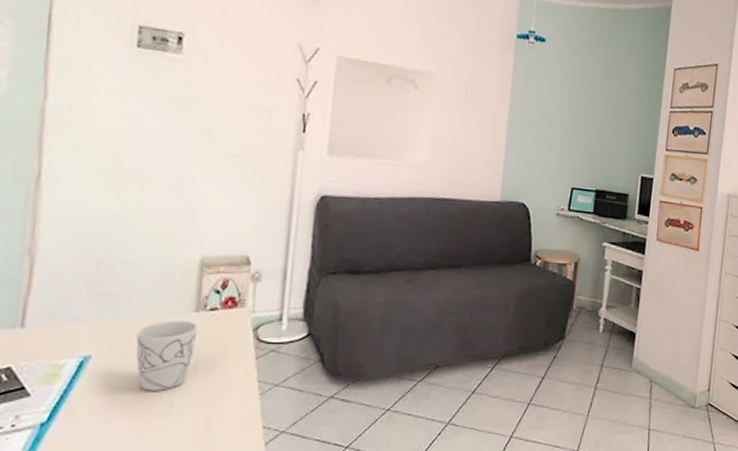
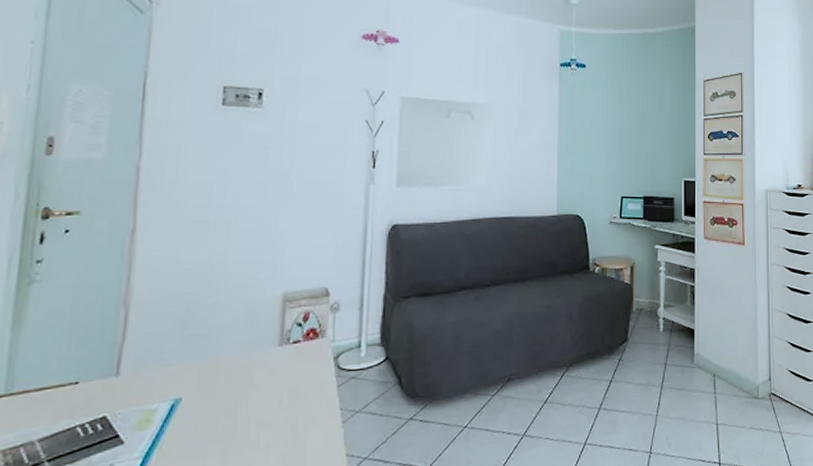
mug: present [136,321,198,391] -> none [224,356,282,428]

